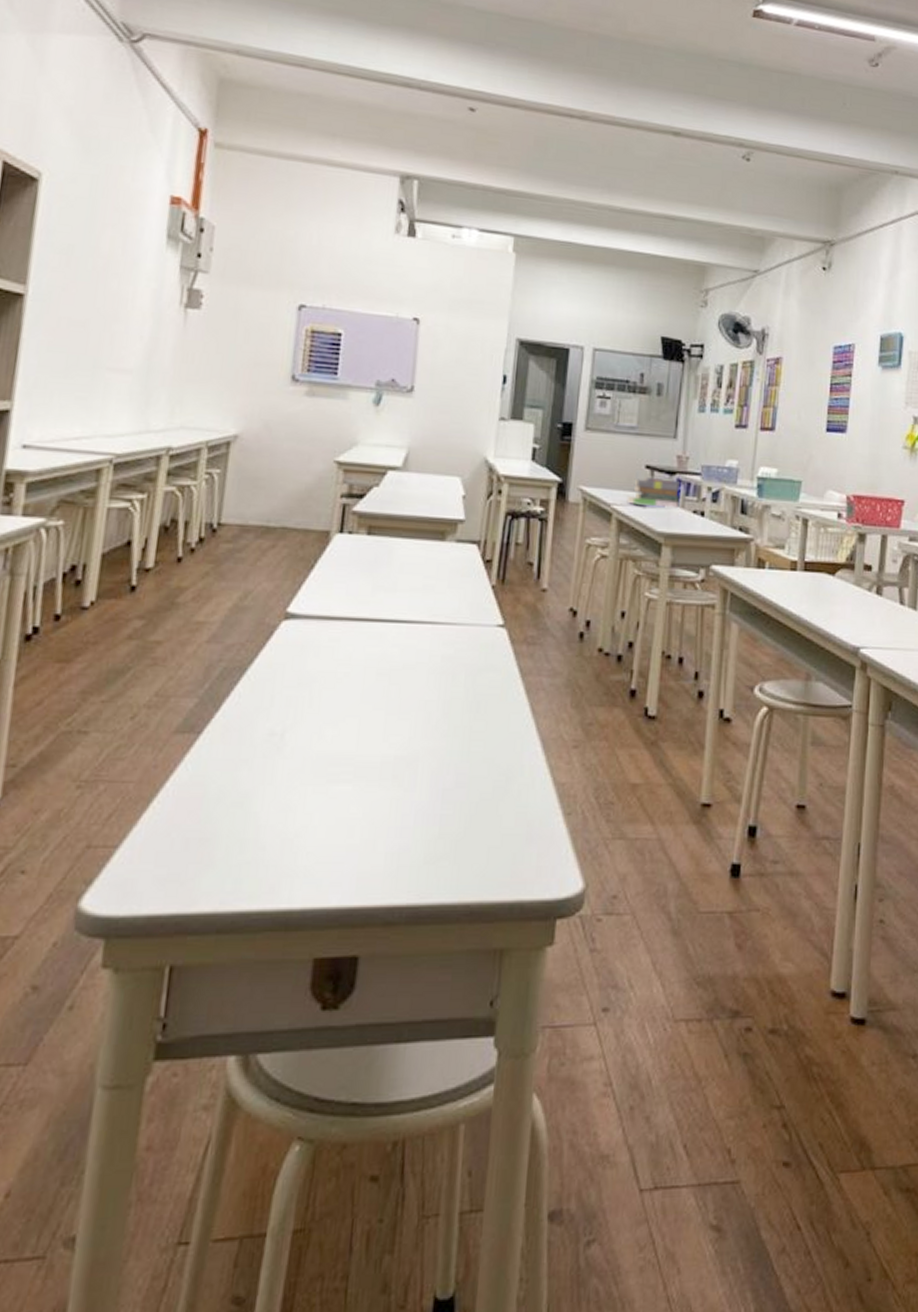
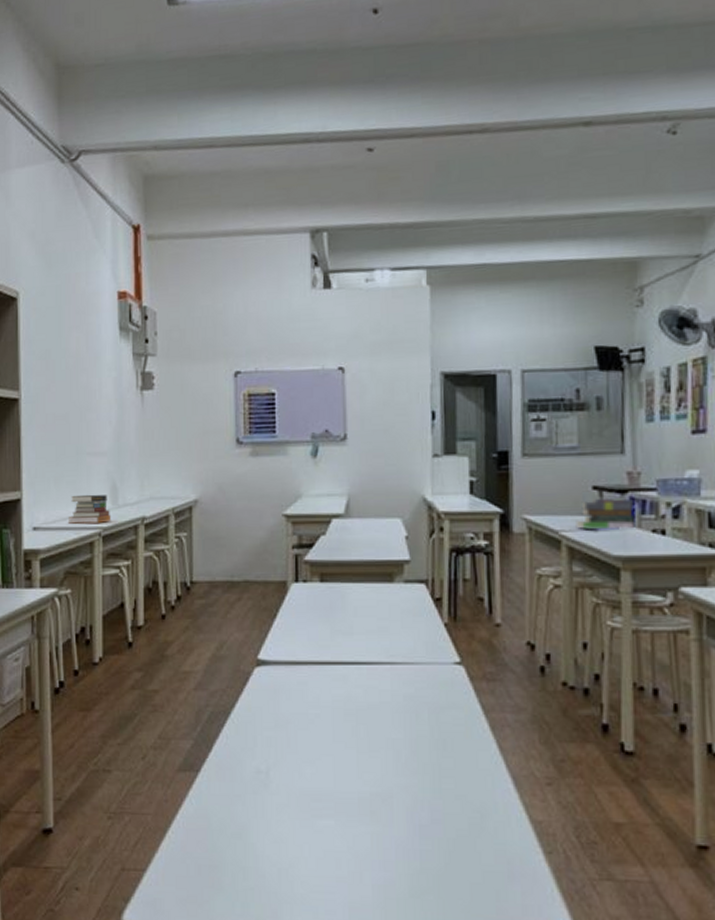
books: none [71,413,129,449] -> present [69,494,111,524]

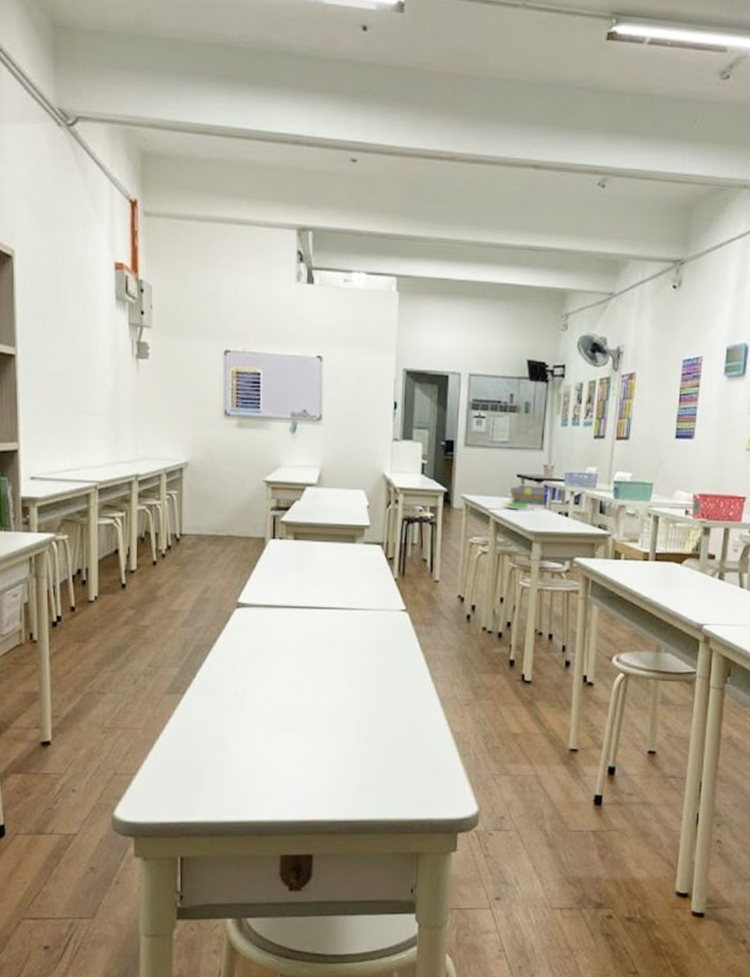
books: present [69,494,111,524] -> none [65,450,107,477]

